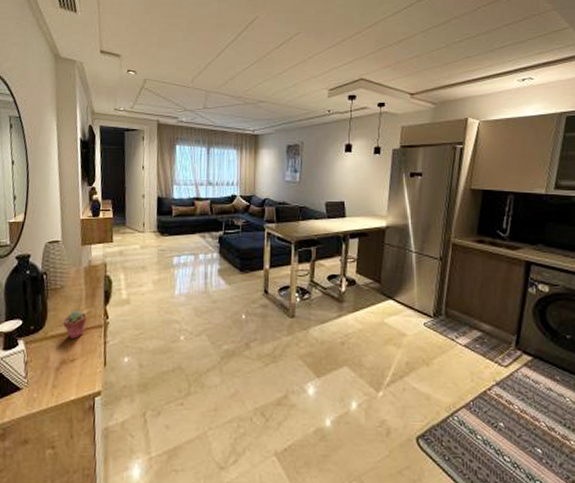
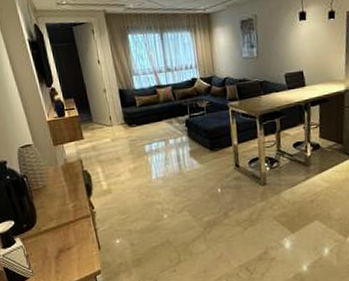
potted succulent: present [63,310,88,340] -> none [52,205,75,231]

